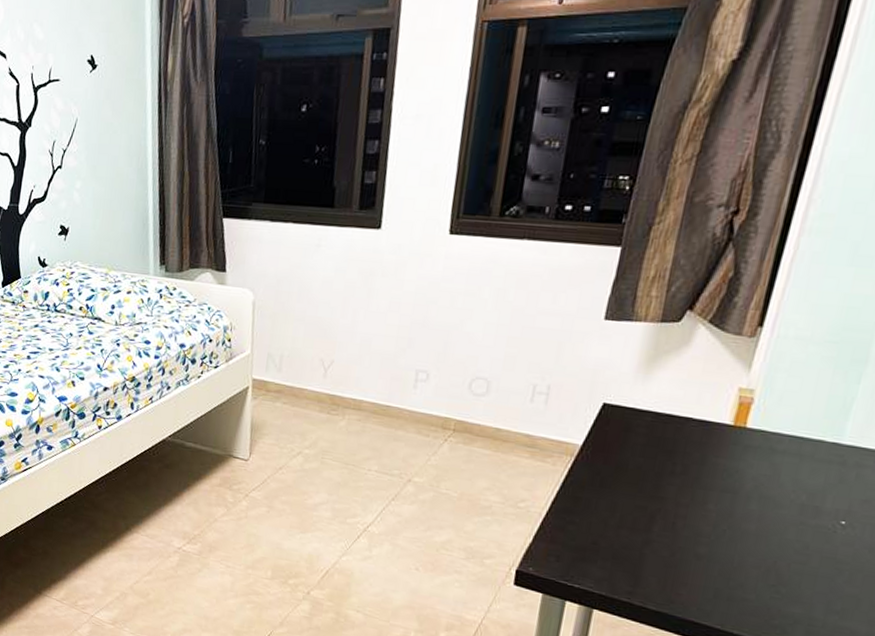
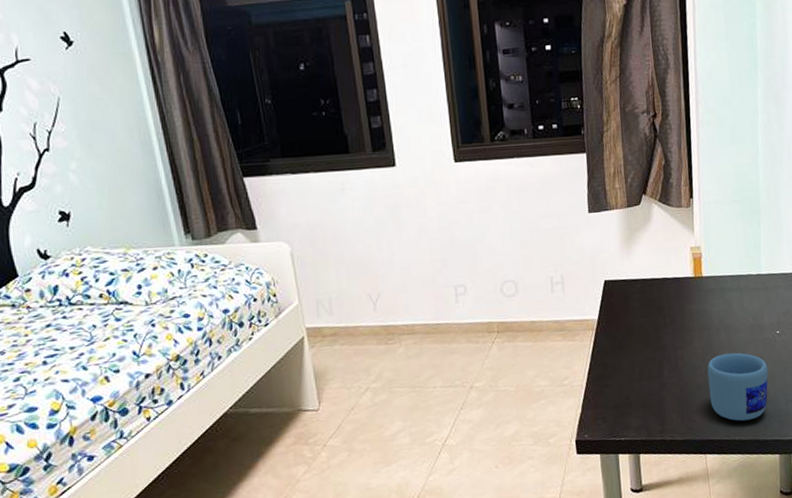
mug: none [709,527,812,618] -> present [707,352,769,421]

